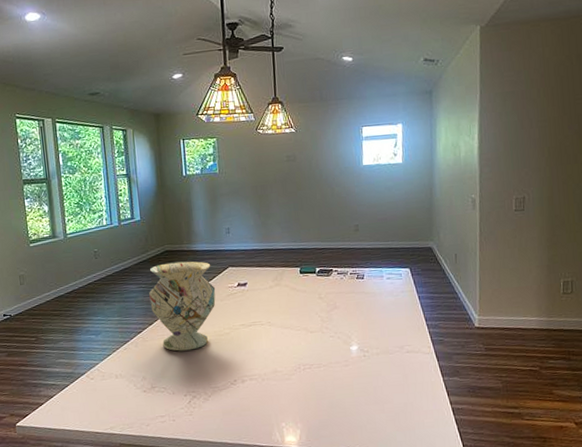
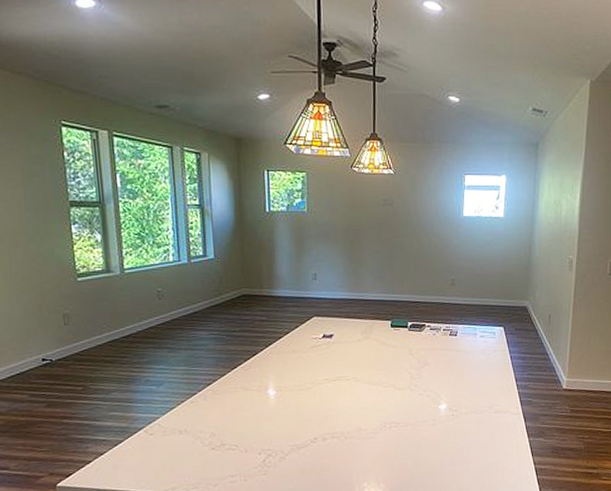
decorative vase: present [149,261,216,352] -> none [222,307,298,406]

